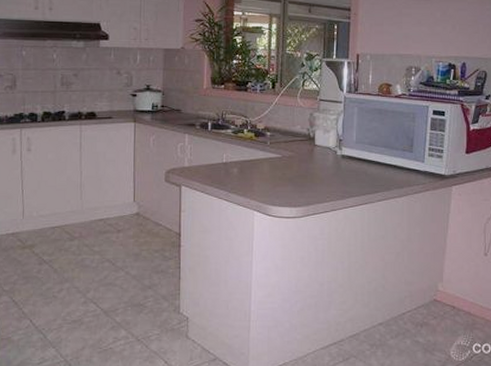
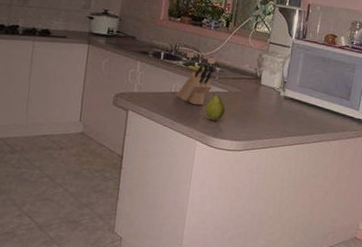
knife block: none [228,131,266,174] -> present [176,64,216,105]
fruit: none [260,158,280,189] -> present [205,92,225,121]

